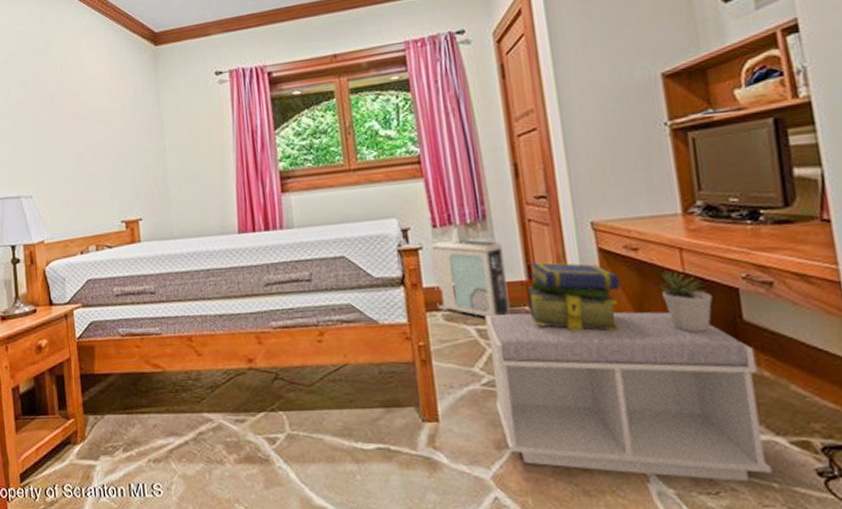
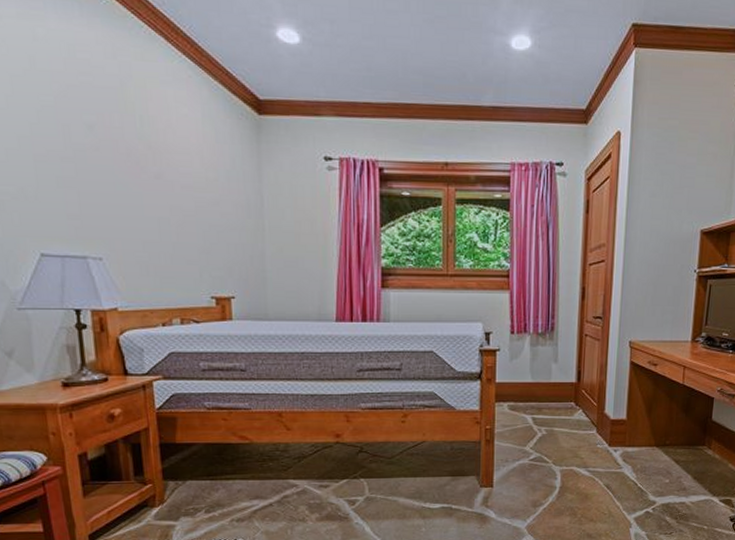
air purifier: present [430,238,511,317] -> none [505,343,562,409]
bench: present [485,311,773,482] -> none [537,406,714,526]
stack of books: present [527,261,621,332] -> none [574,368,641,424]
potted plant: present [660,268,713,333] -> none [665,380,697,427]

